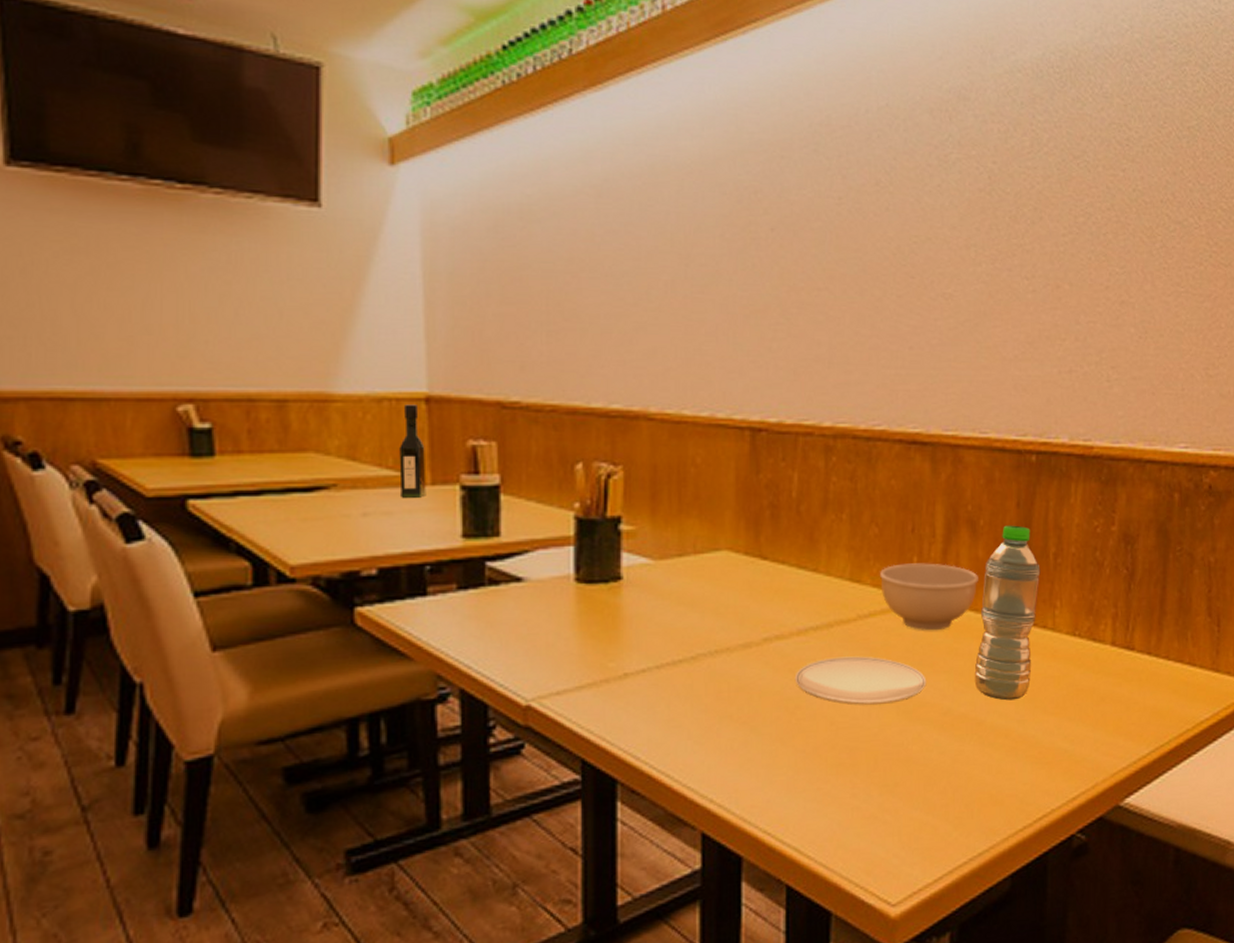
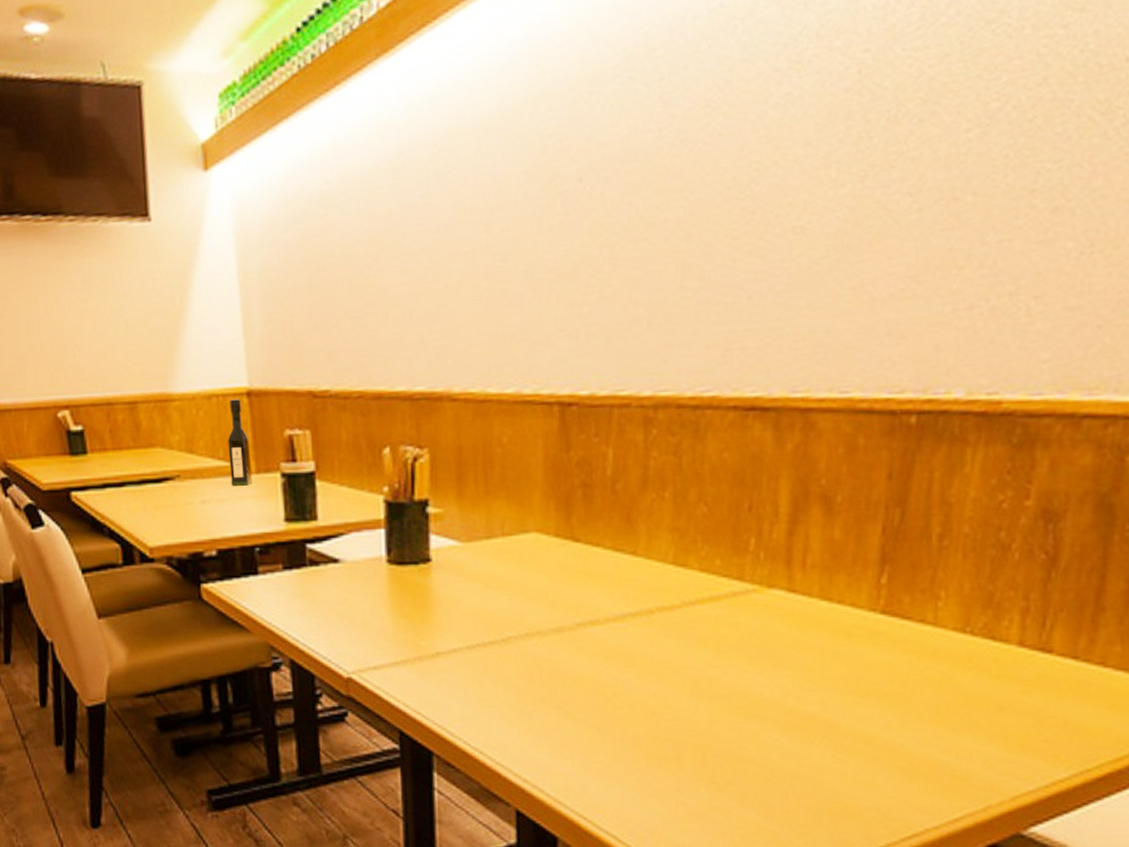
plate: present [794,656,927,706] -> none [611,645,766,699]
soup bowl: present [879,563,980,631] -> none [708,545,835,621]
water bottle: present [974,525,1041,701] -> none [826,501,919,703]

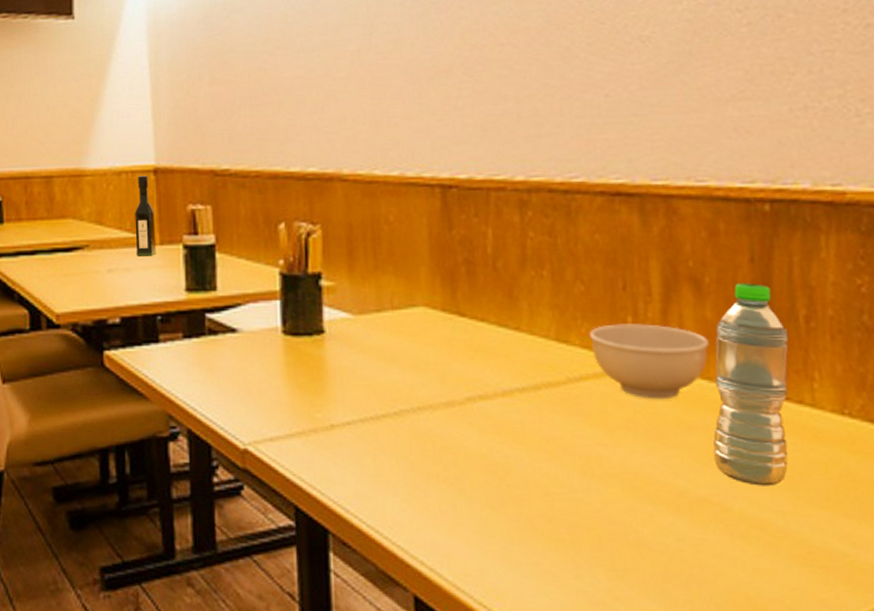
soup bowl: none [708,545,835,621] -> present [588,324,710,400]
water bottle: none [826,501,919,703] -> present [713,283,789,487]

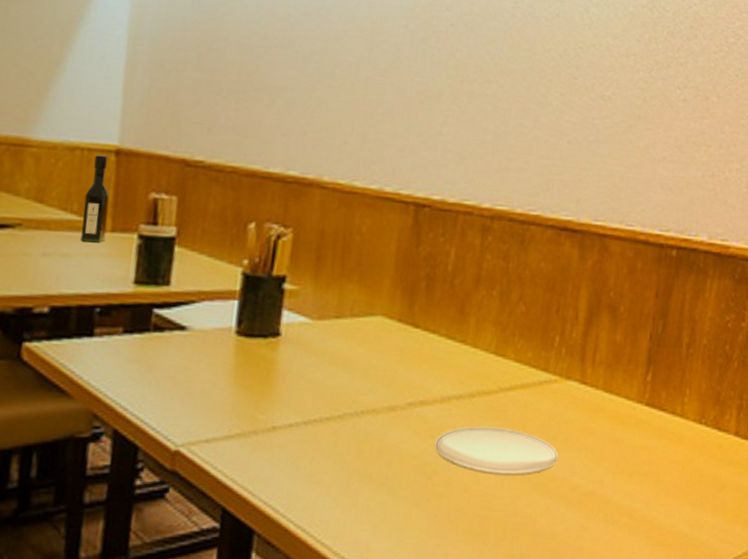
plate: none [502,422,655,479] -> present [434,426,559,477]
soup bowl: present [588,324,710,400] -> none [522,342,616,409]
water bottle: present [713,283,789,487] -> none [604,313,674,481]

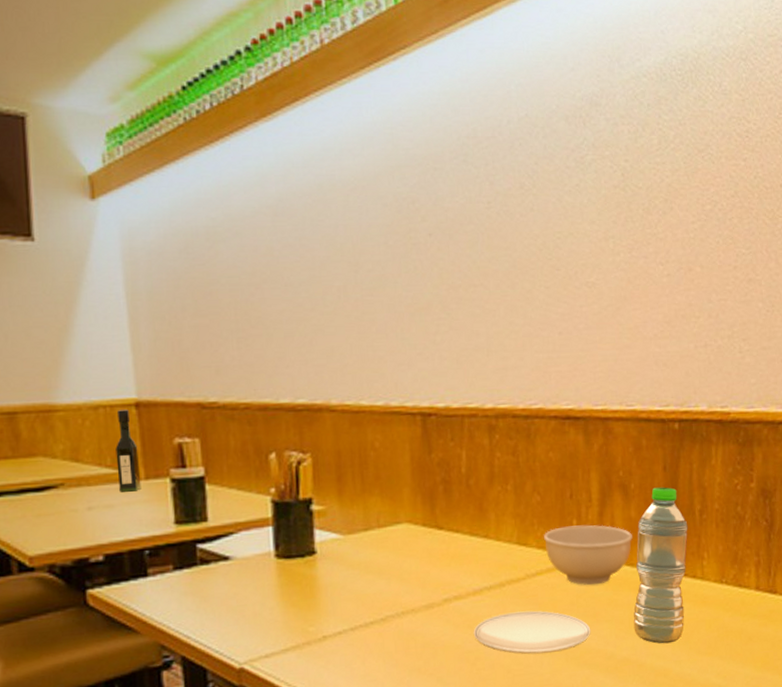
soup bowl: none [522,342,616,409] -> present [543,525,634,585]
water bottle: none [604,313,674,481] -> present [633,487,688,644]

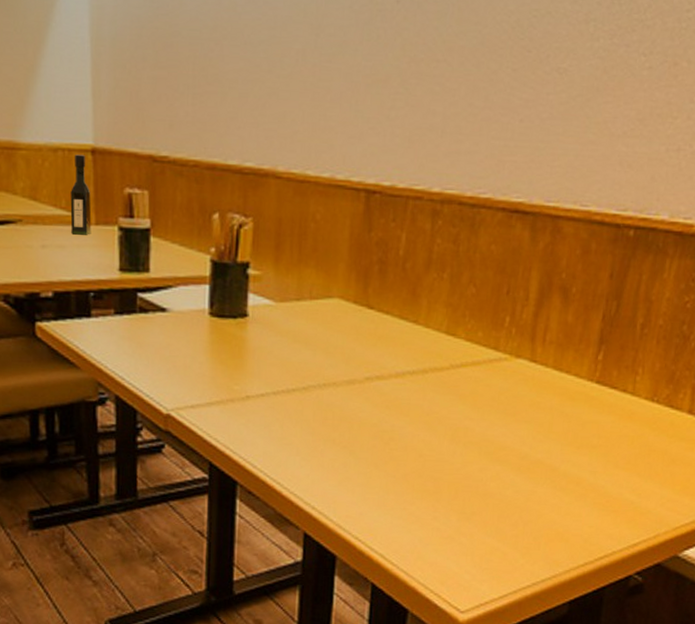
plate: present [473,610,591,655] -> none [390,399,509,445]
soup bowl: present [543,525,634,585] -> none [473,322,567,385]
water bottle: present [633,487,688,644] -> none [552,294,627,453]

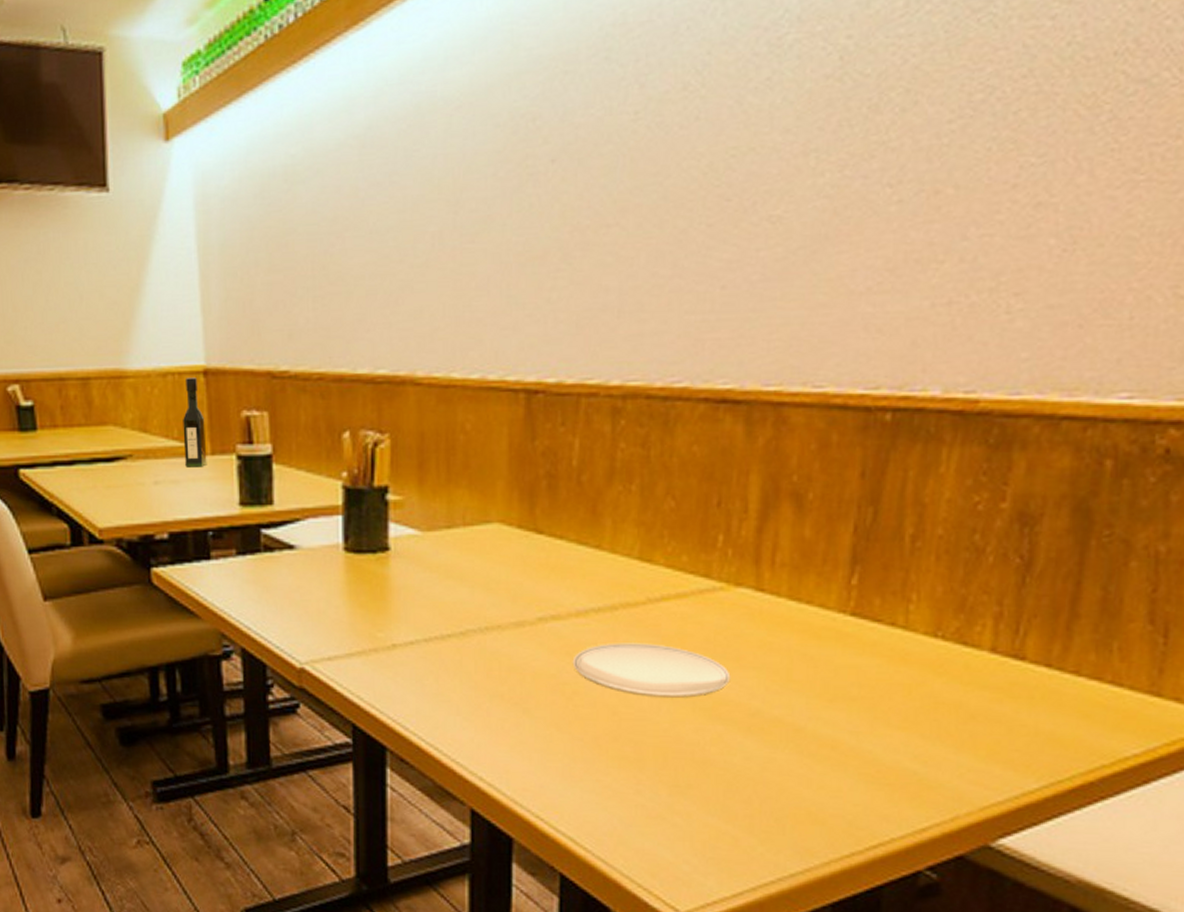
plate: none [390,399,509,445] -> present [572,642,731,699]

